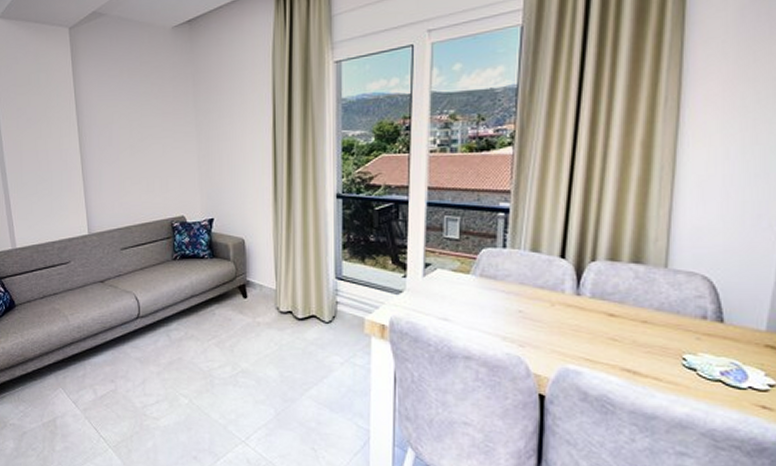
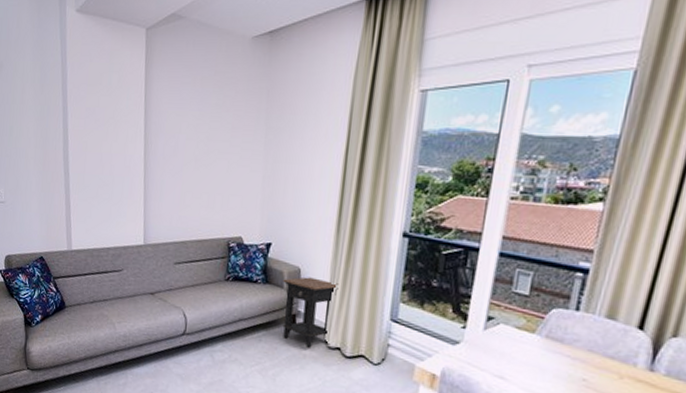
side table: none [228,247,283,315] -> present [282,277,339,348]

